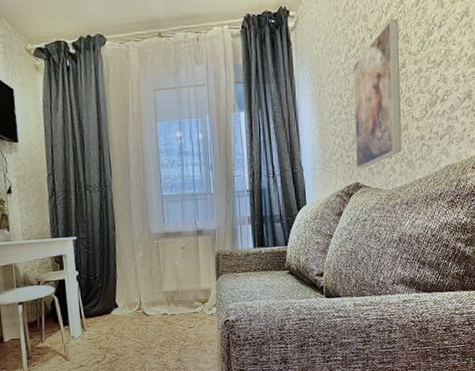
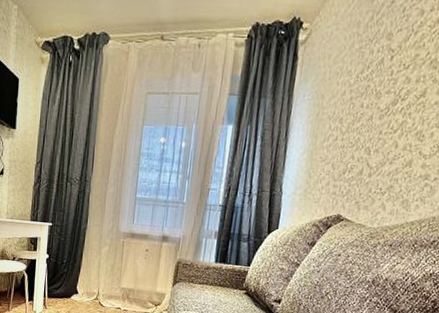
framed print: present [353,19,402,169] -> none [342,40,430,201]

